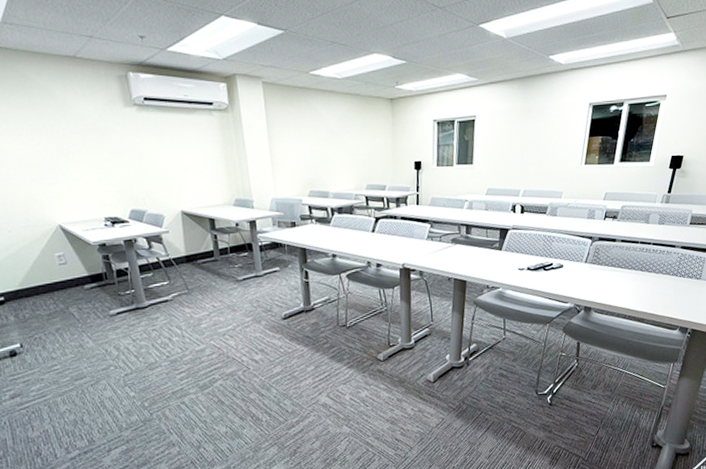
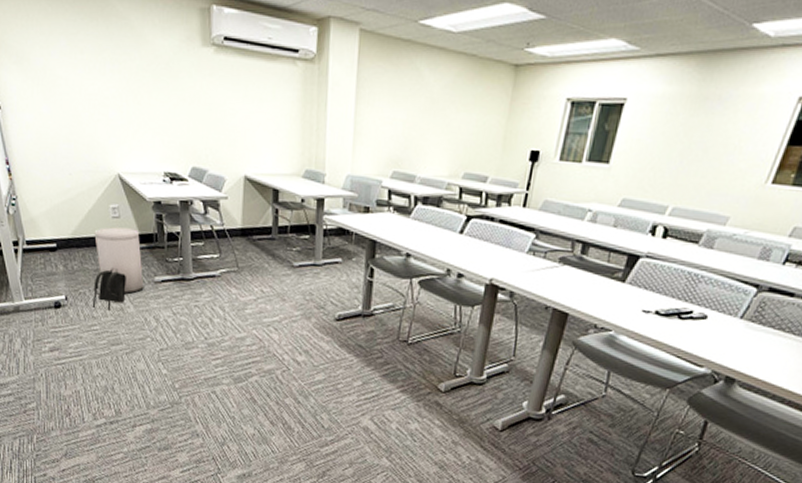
pedal bin: none [42,271,101,332] -> present [94,227,144,295]
backpack: none [48,310,83,351] -> present [92,268,126,311]

